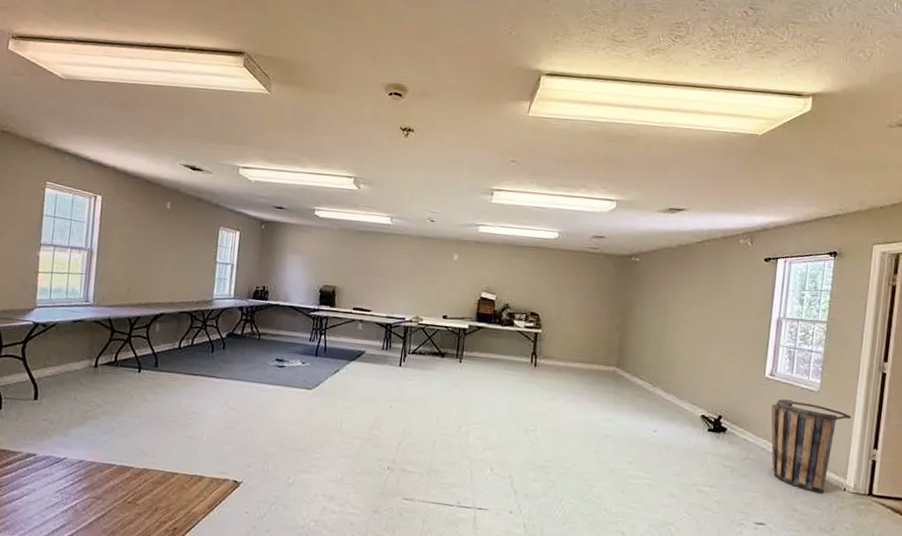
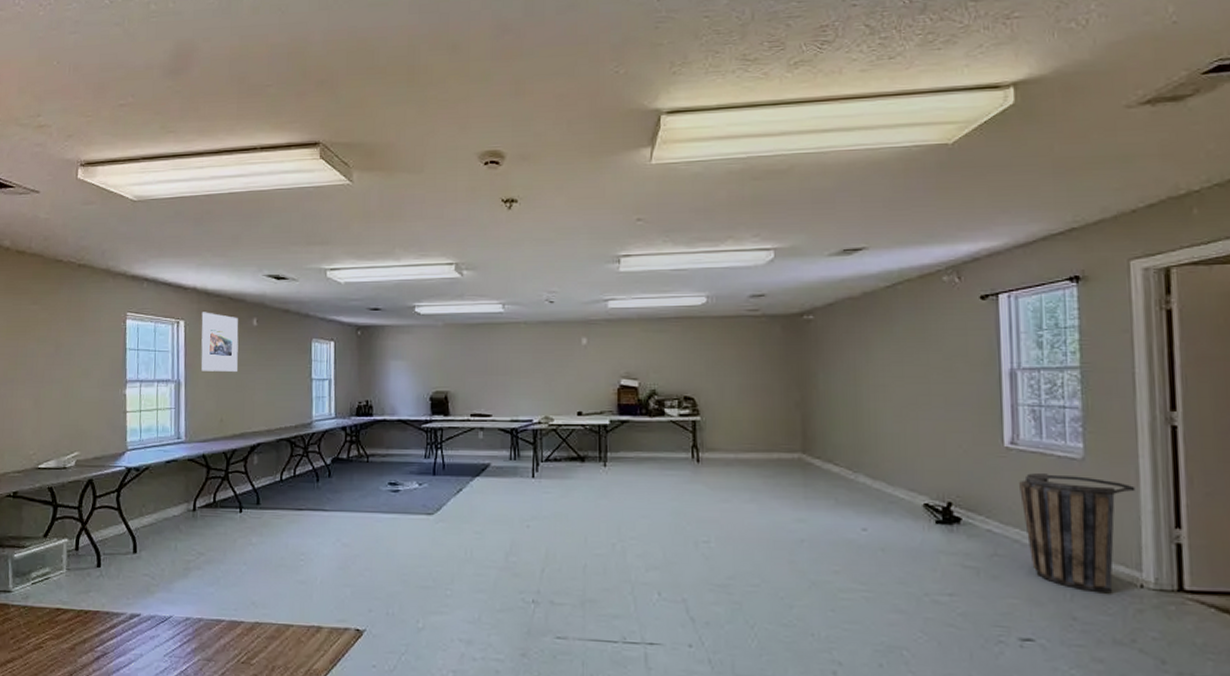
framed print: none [114,190,153,248] -> present [201,312,239,372]

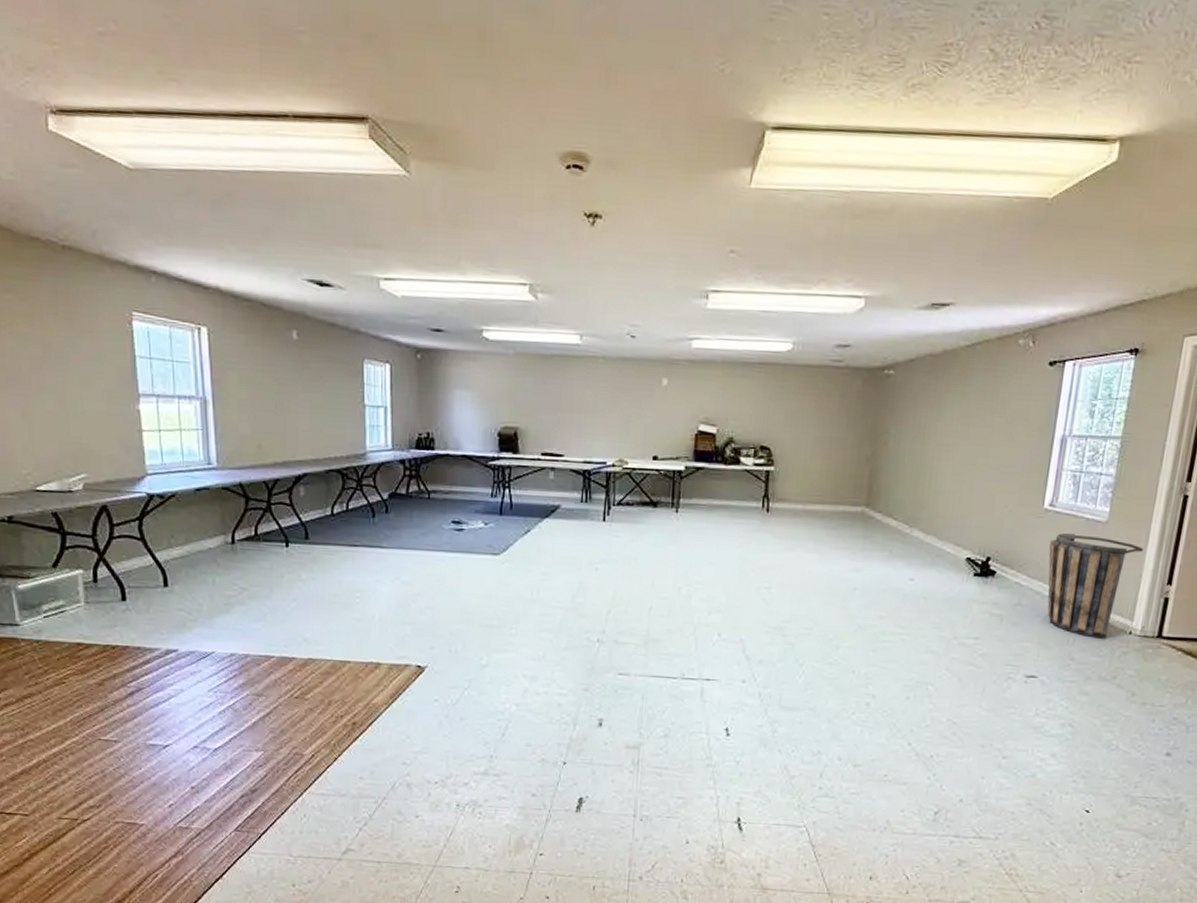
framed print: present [201,312,239,372] -> none [228,318,276,392]

